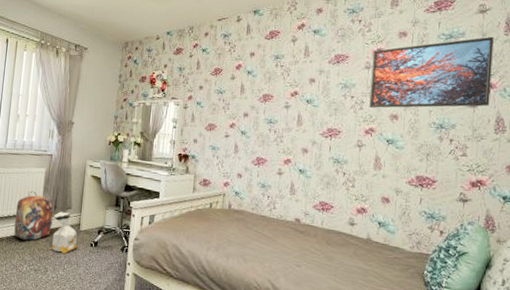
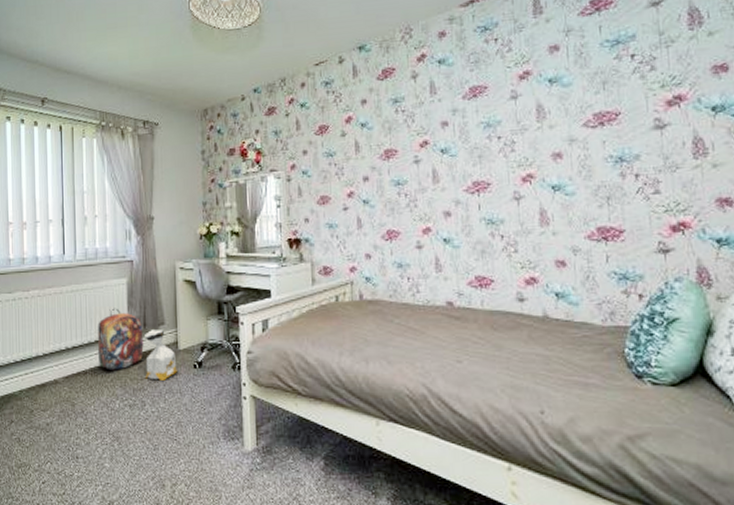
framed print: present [369,36,494,108] -> none [518,33,681,148]

